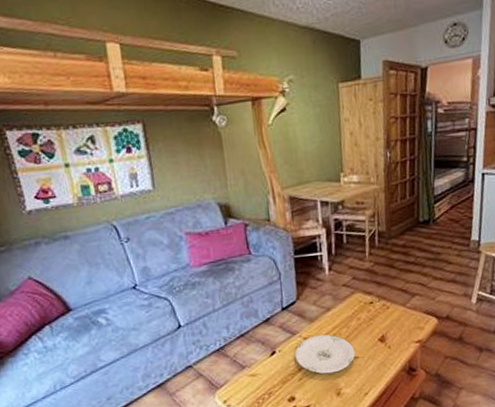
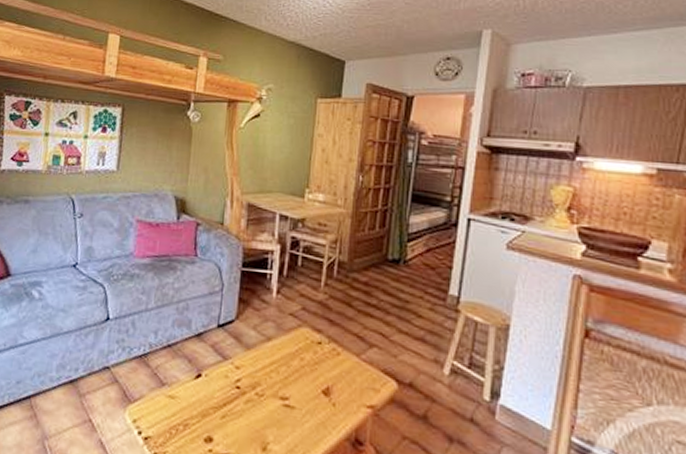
plate: present [295,334,356,374] -> none [222,366,292,420]

